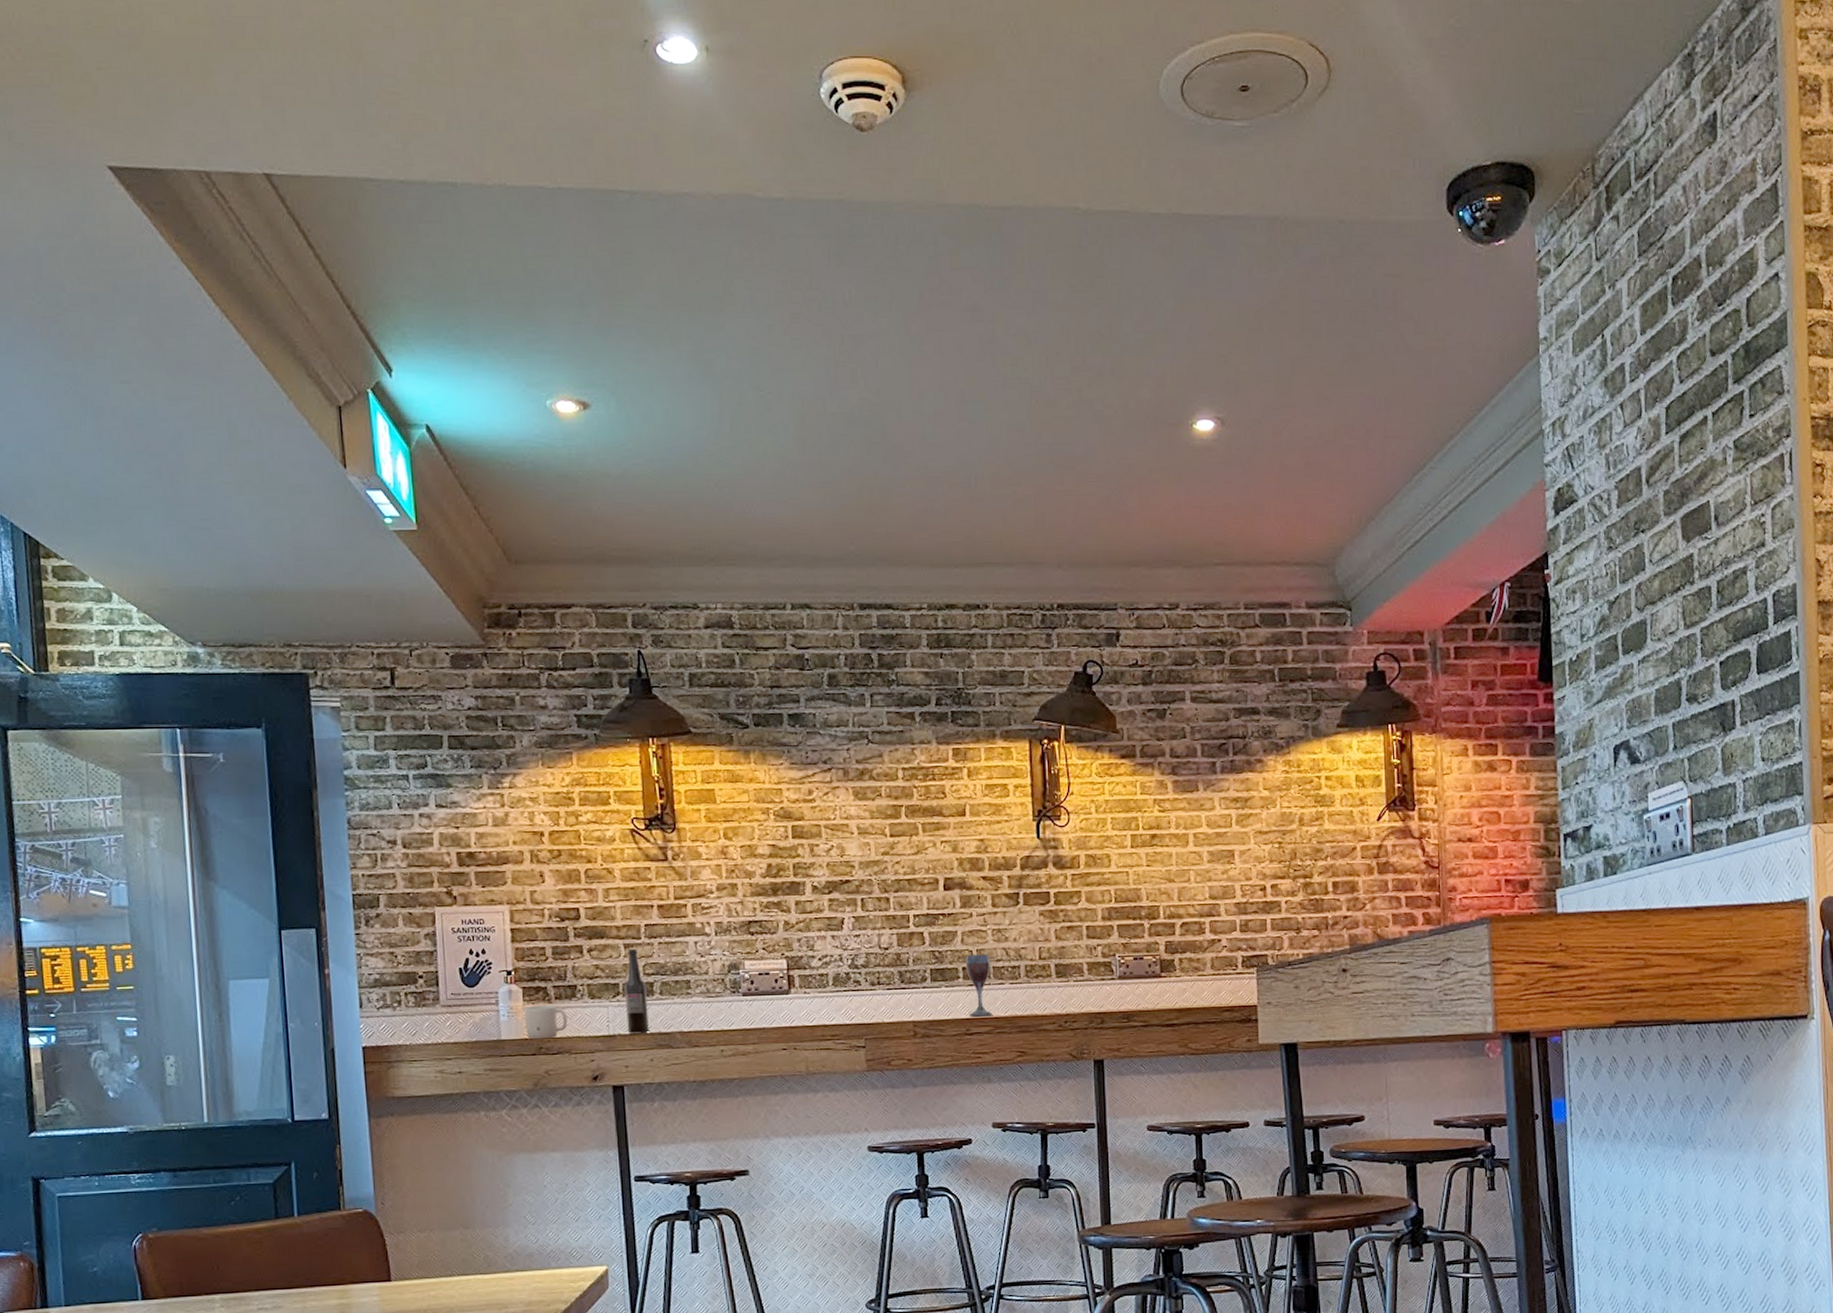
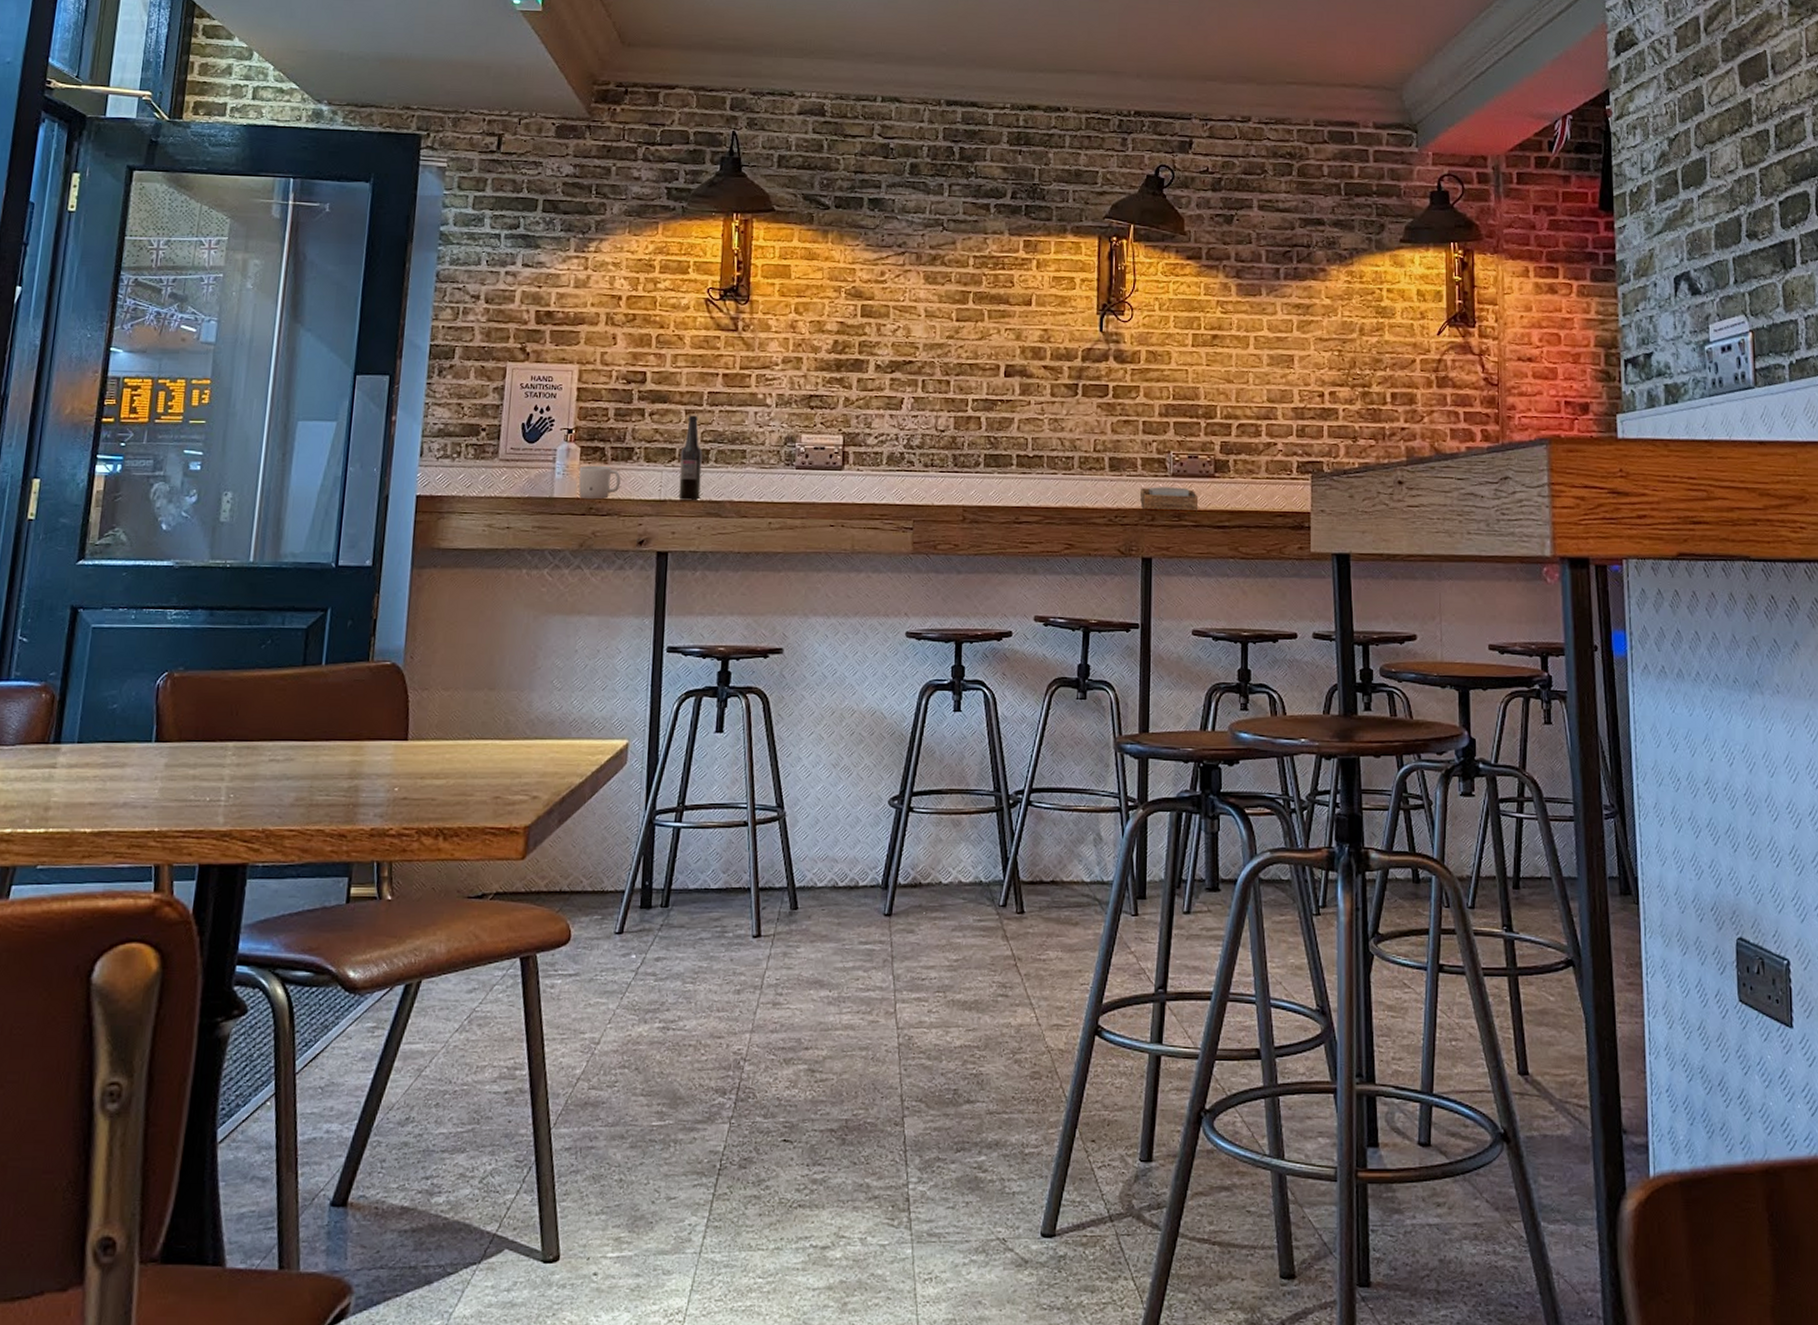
cup: present [965,954,993,1017] -> none [1019,442,1045,506]
napkin holder: none [1088,989,1146,1015] -> present [1140,487,1198,513]

